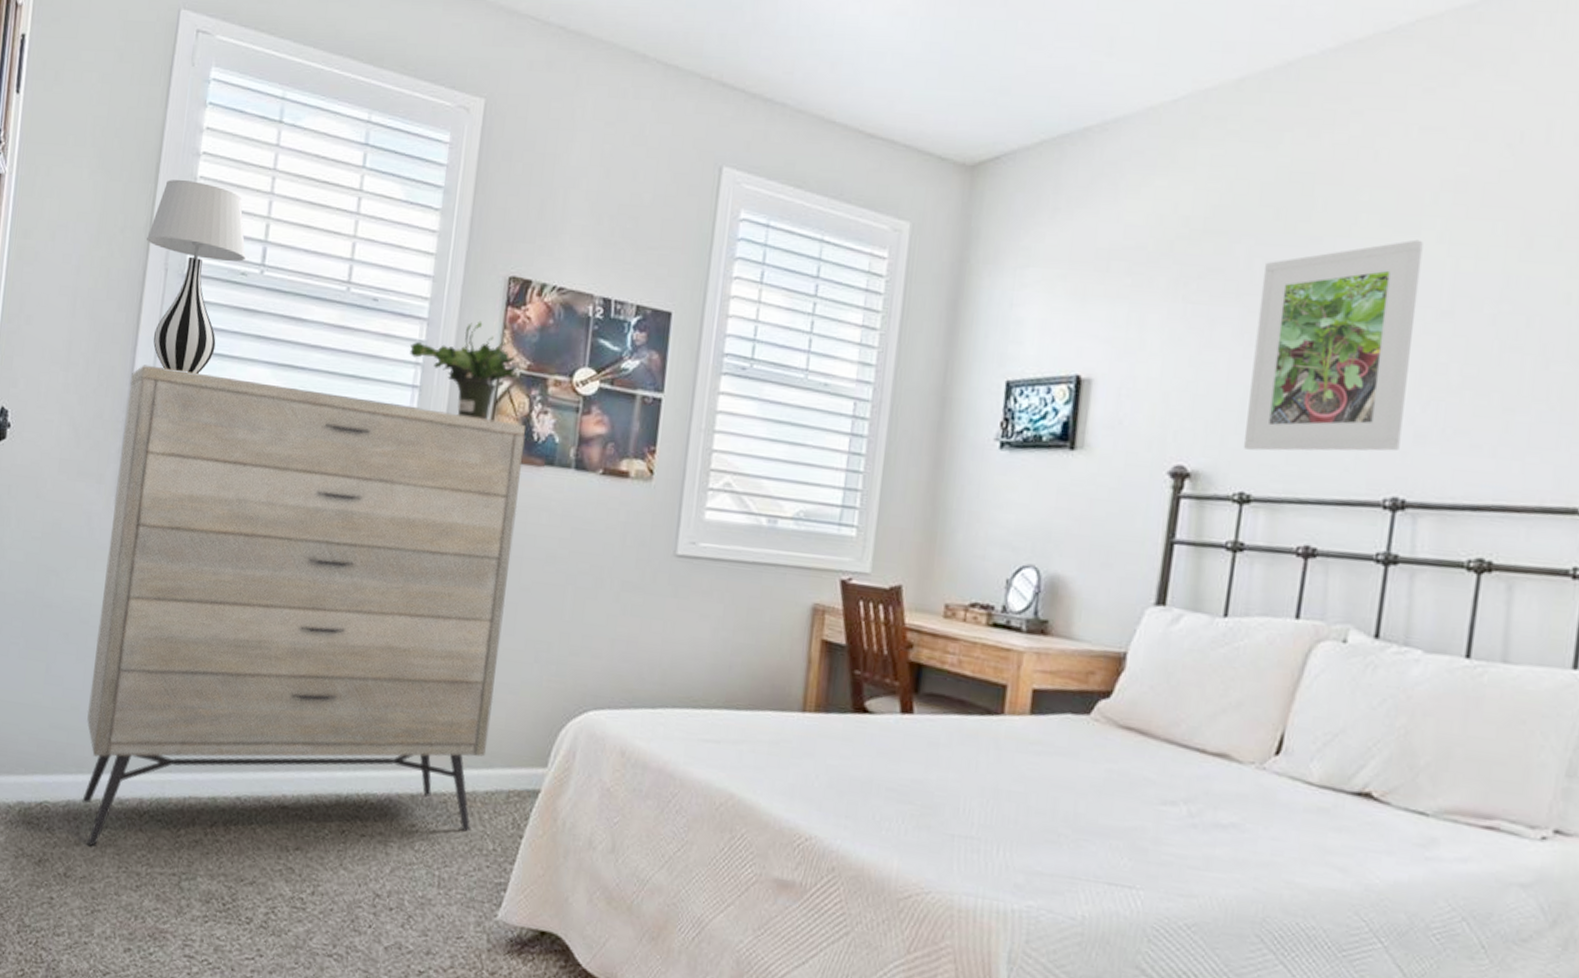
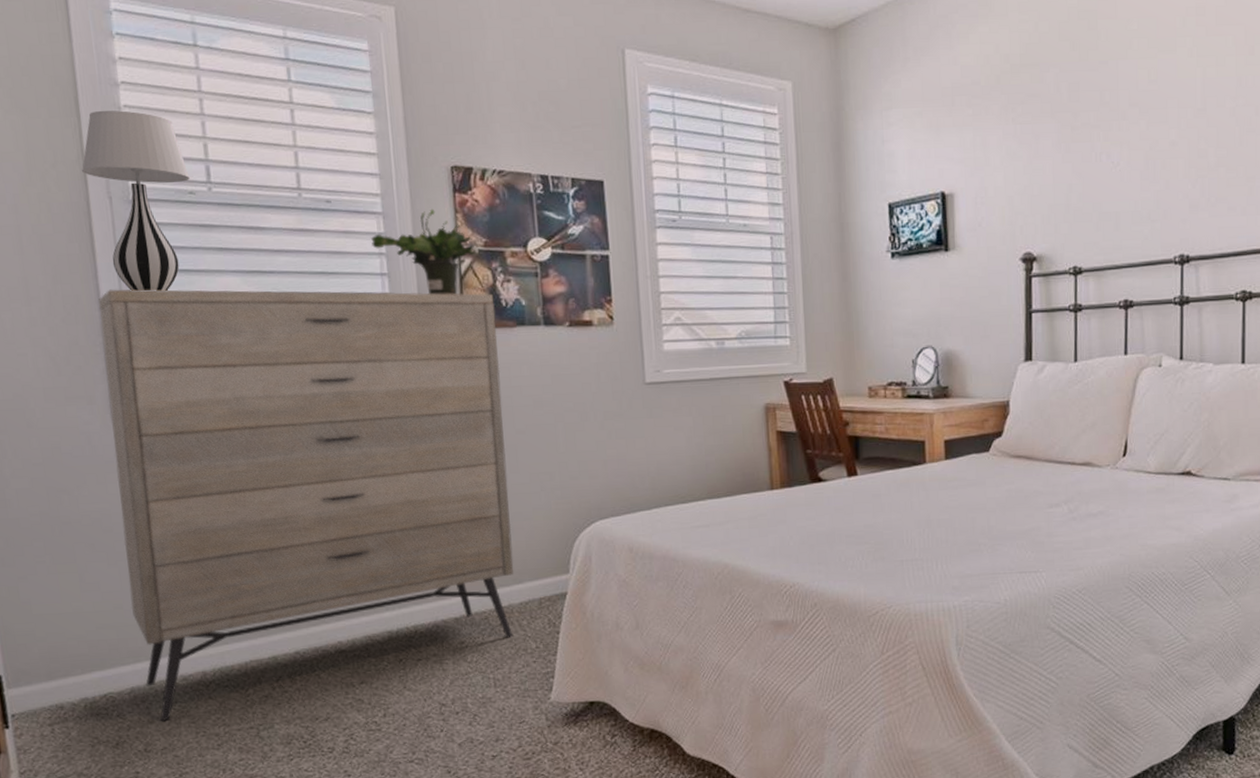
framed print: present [1243,239,1423,452] -> none [1069,56,1181,233]

